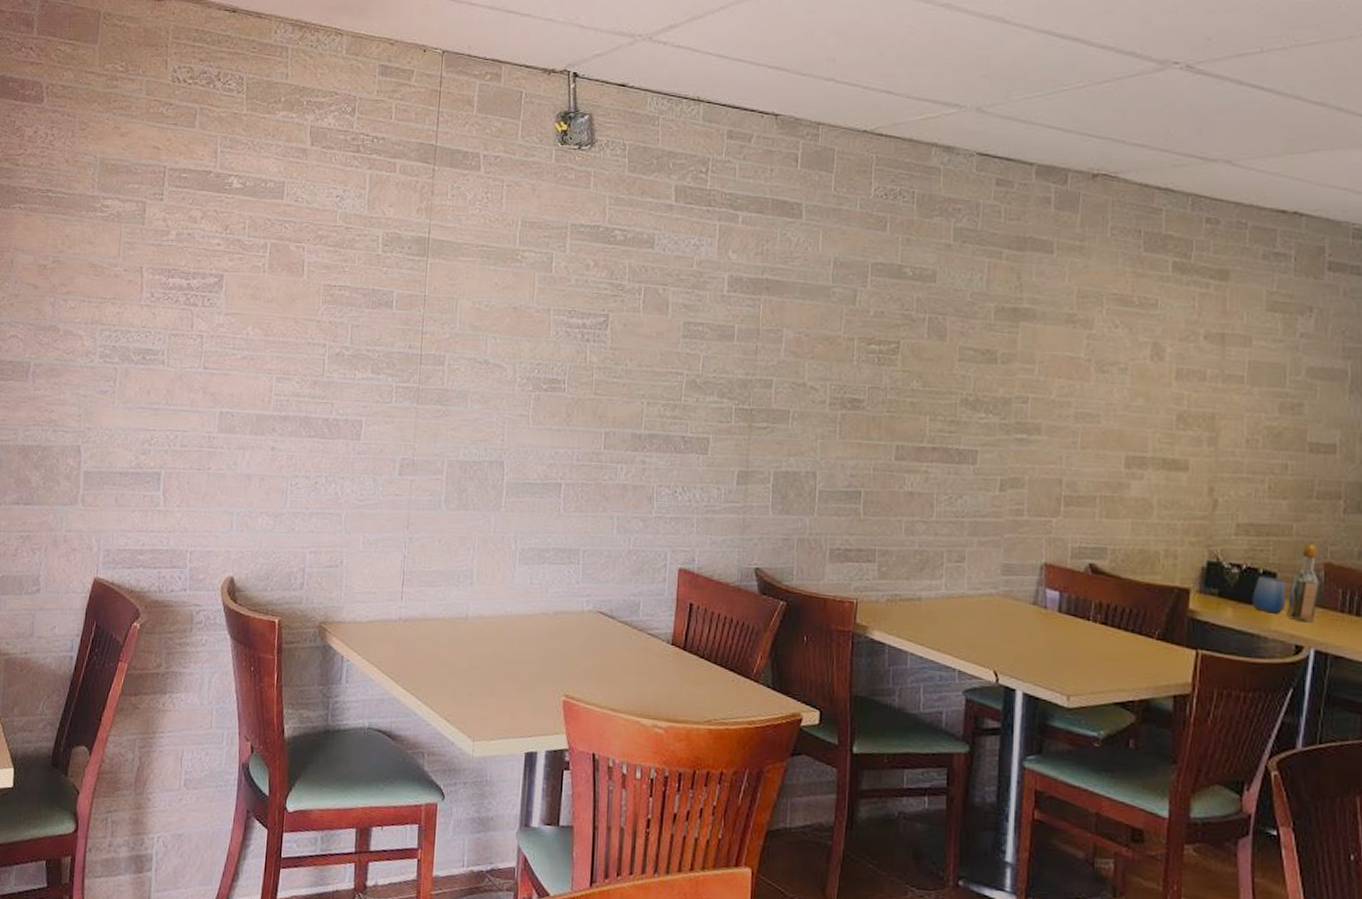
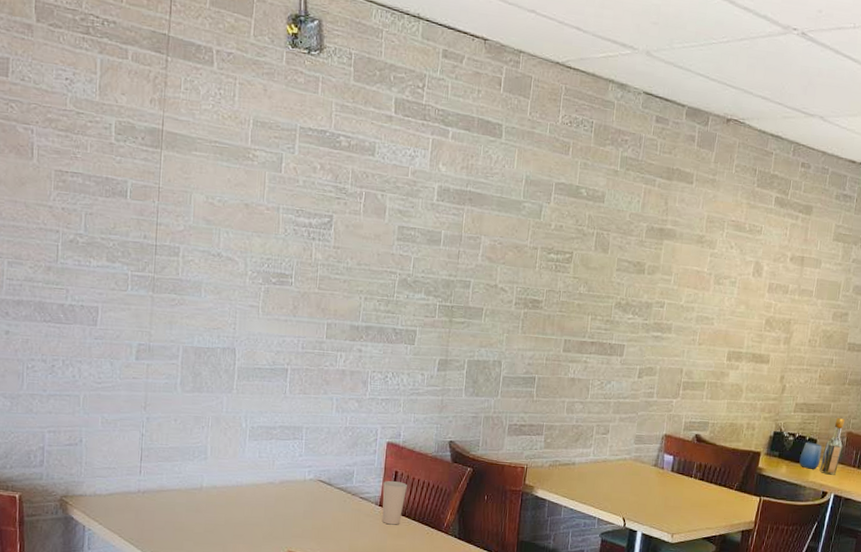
cup: none [675,615,706,669] -> present [382,481,408,525]

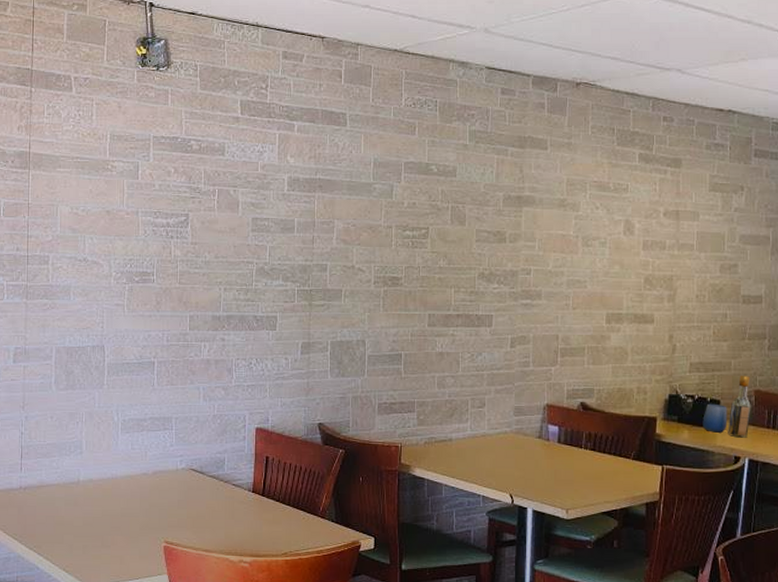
cup: present [382,481,408,525] -> none [255,467,280,511]

